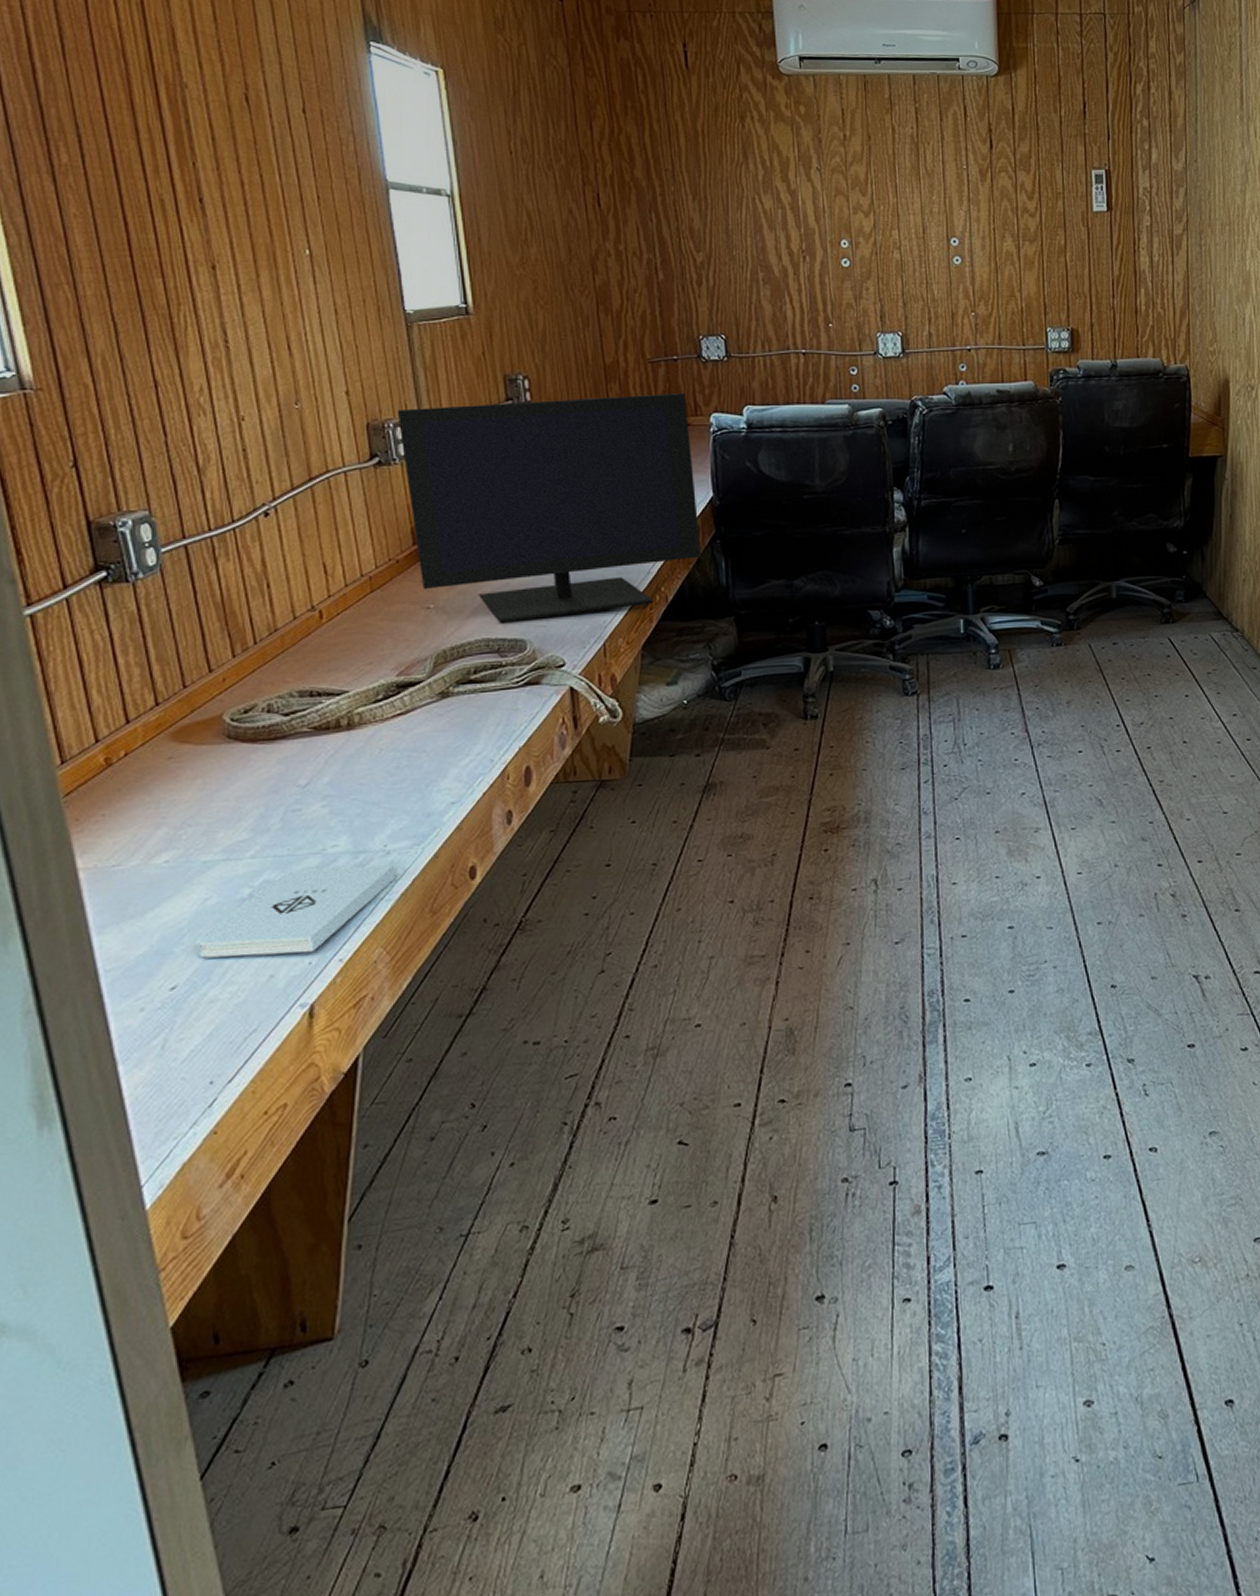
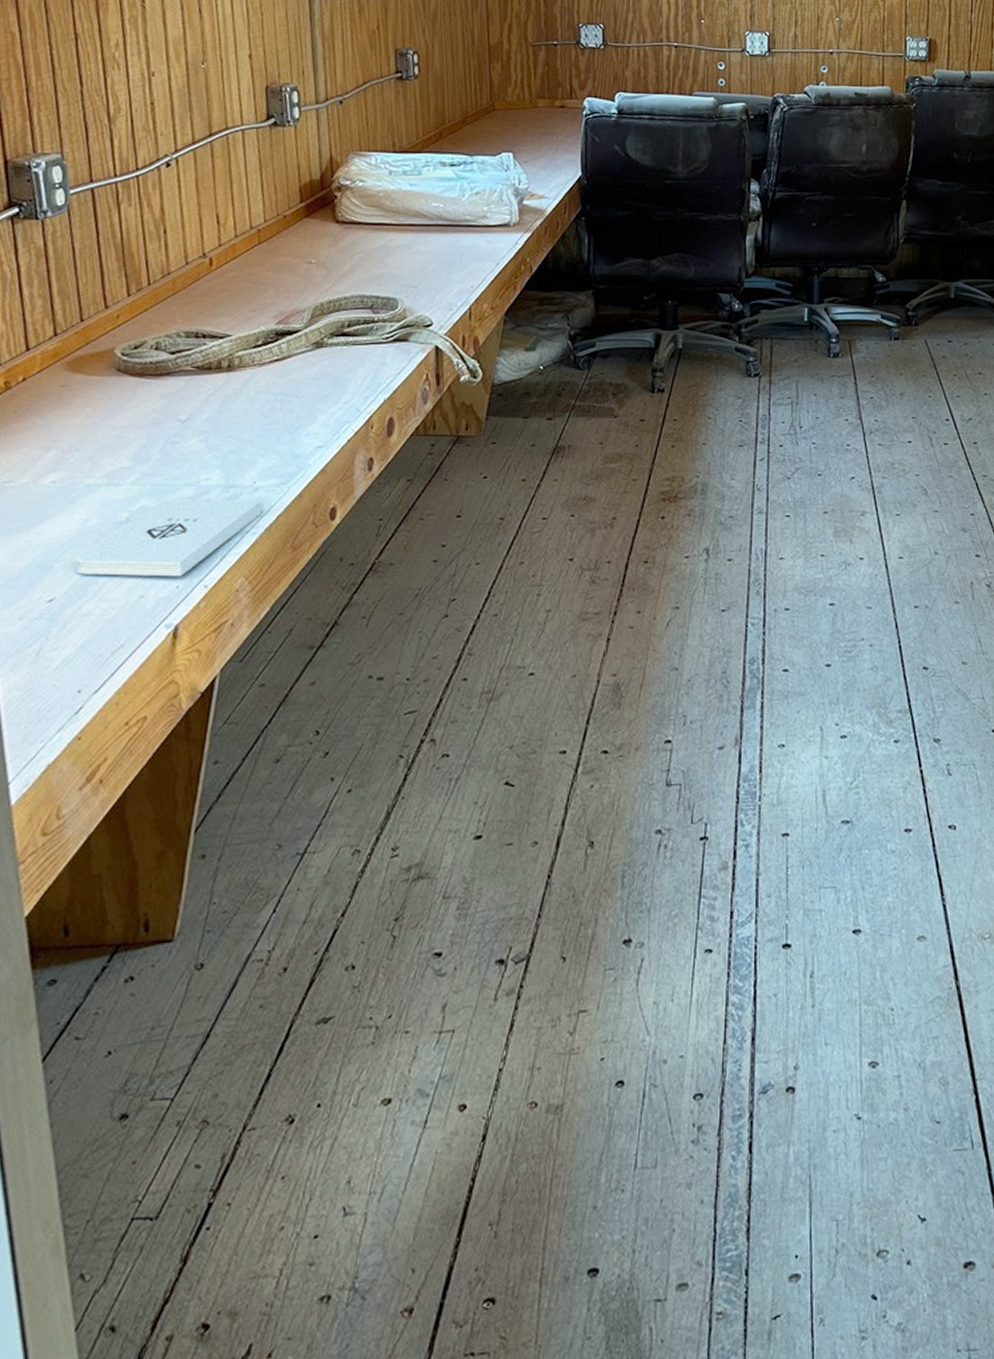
monitor: present [397,393,702,623] -> none [294,74,567,282]

